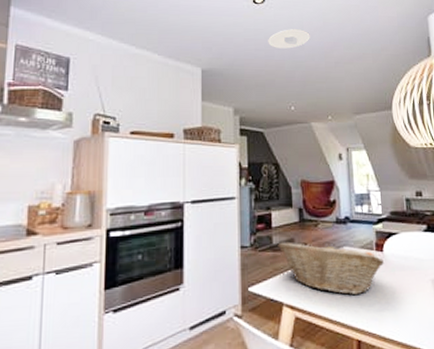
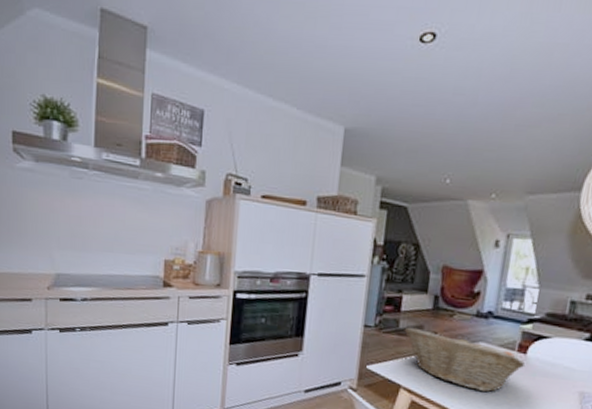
recessed light: present [268,29,310,49] -> none [430,78,489,105]

